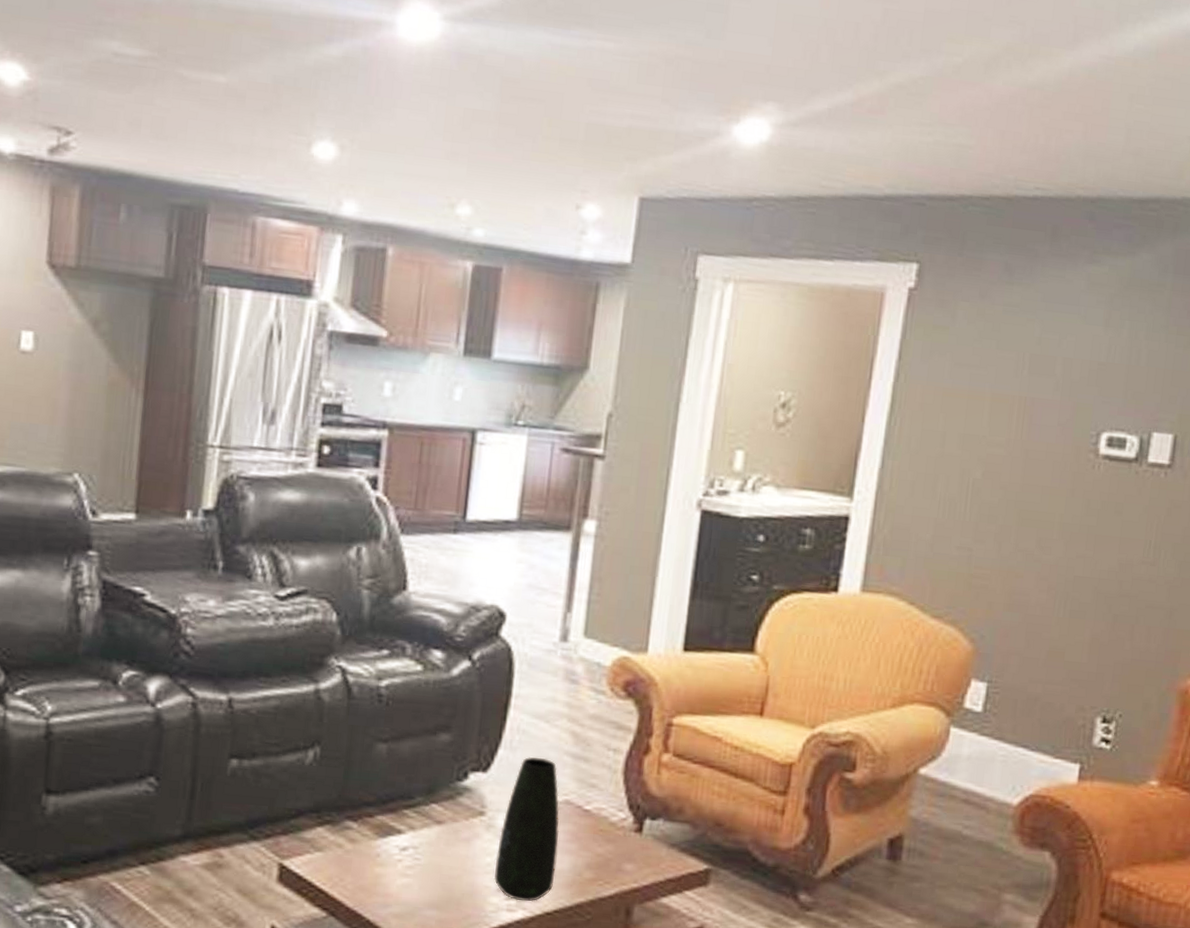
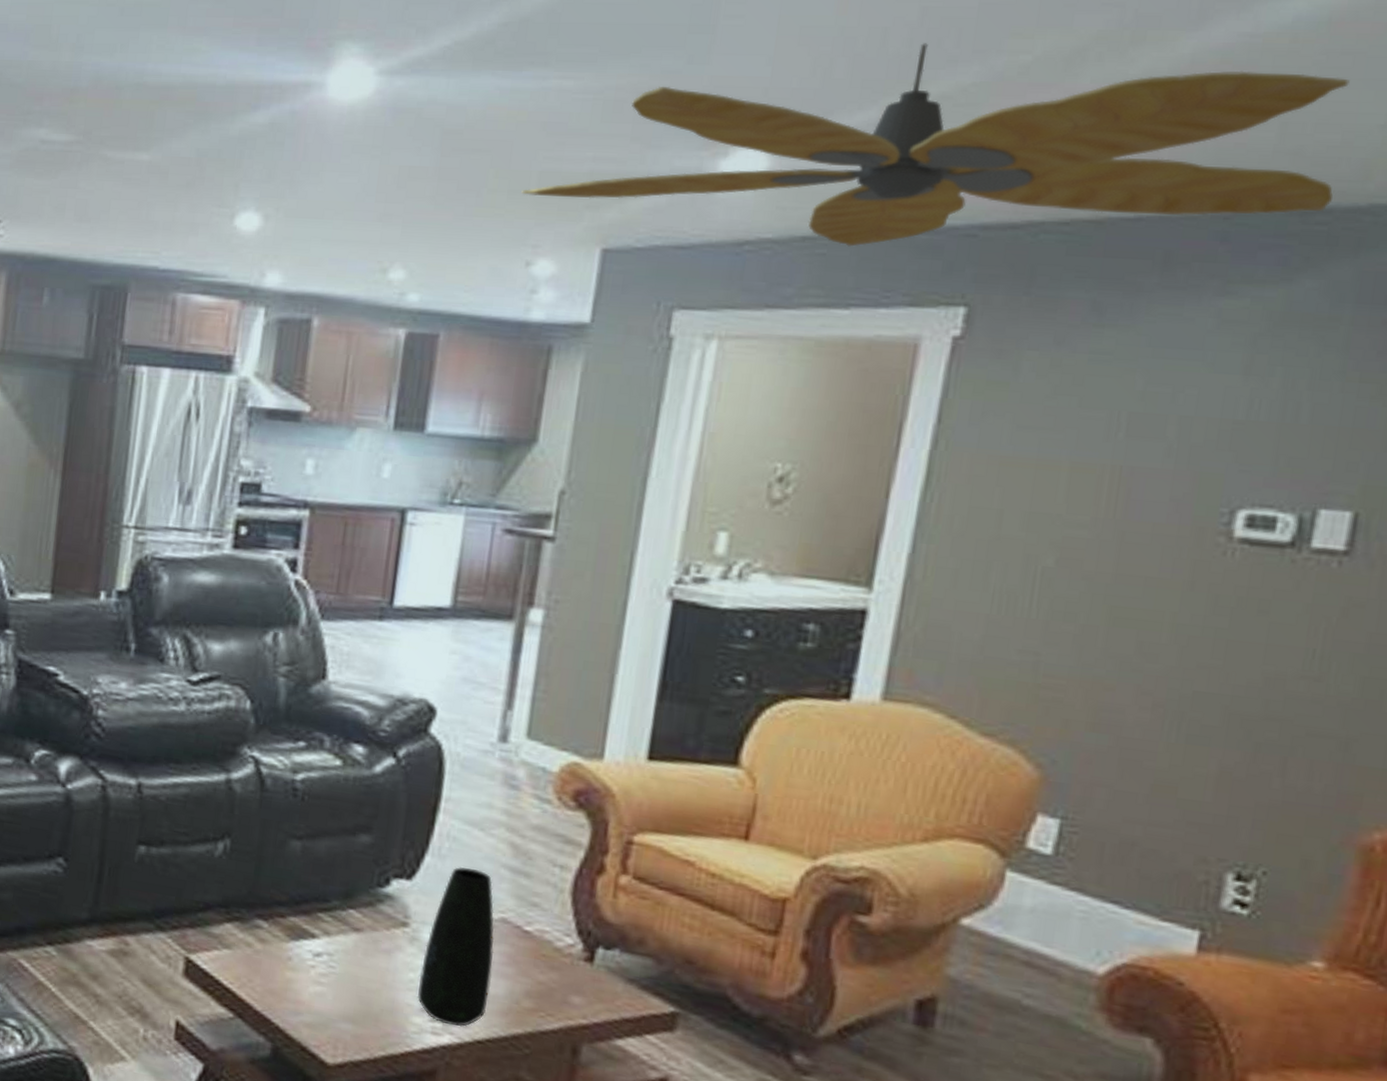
ceiling fan: none [571,39,1170,208] -> present [521,43,1350,247]

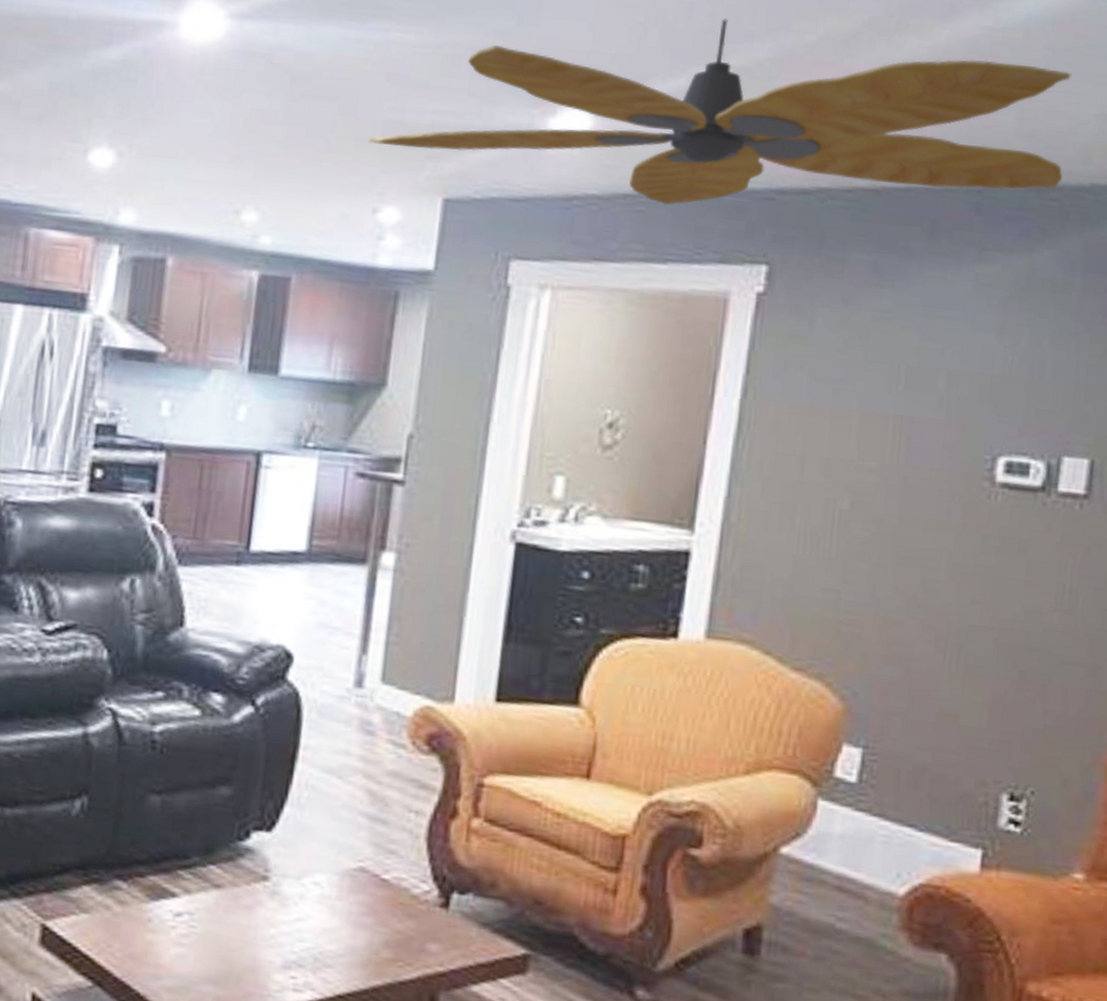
vase: present [417,866,495,1027] -> none [279,816,354,982]

